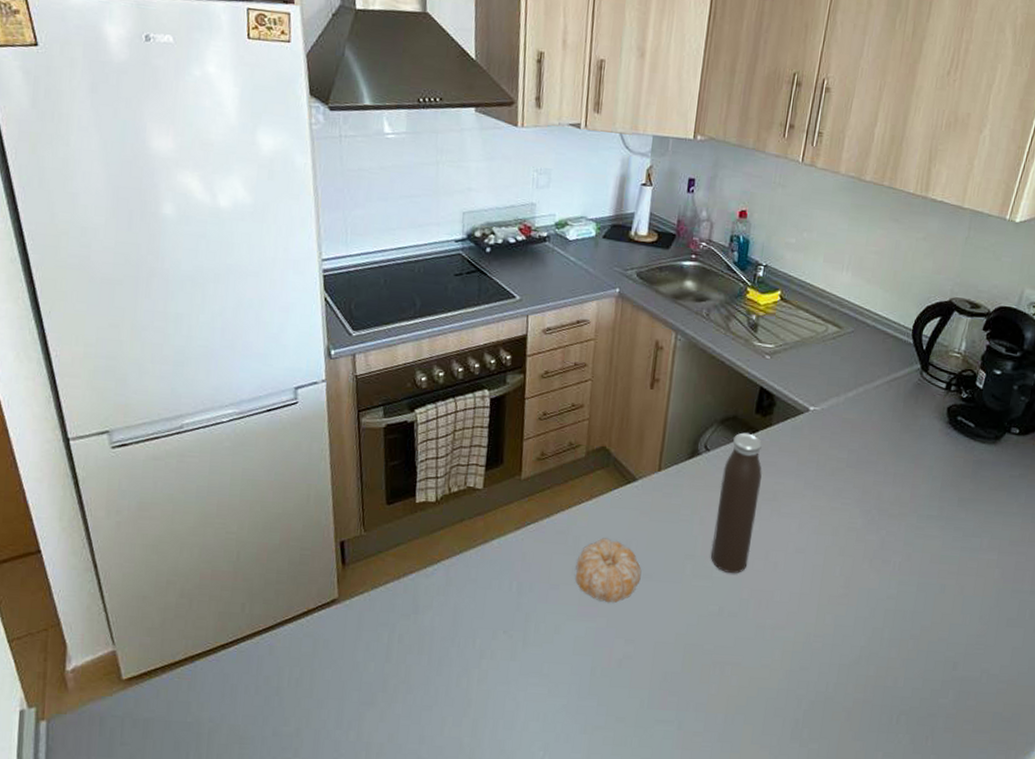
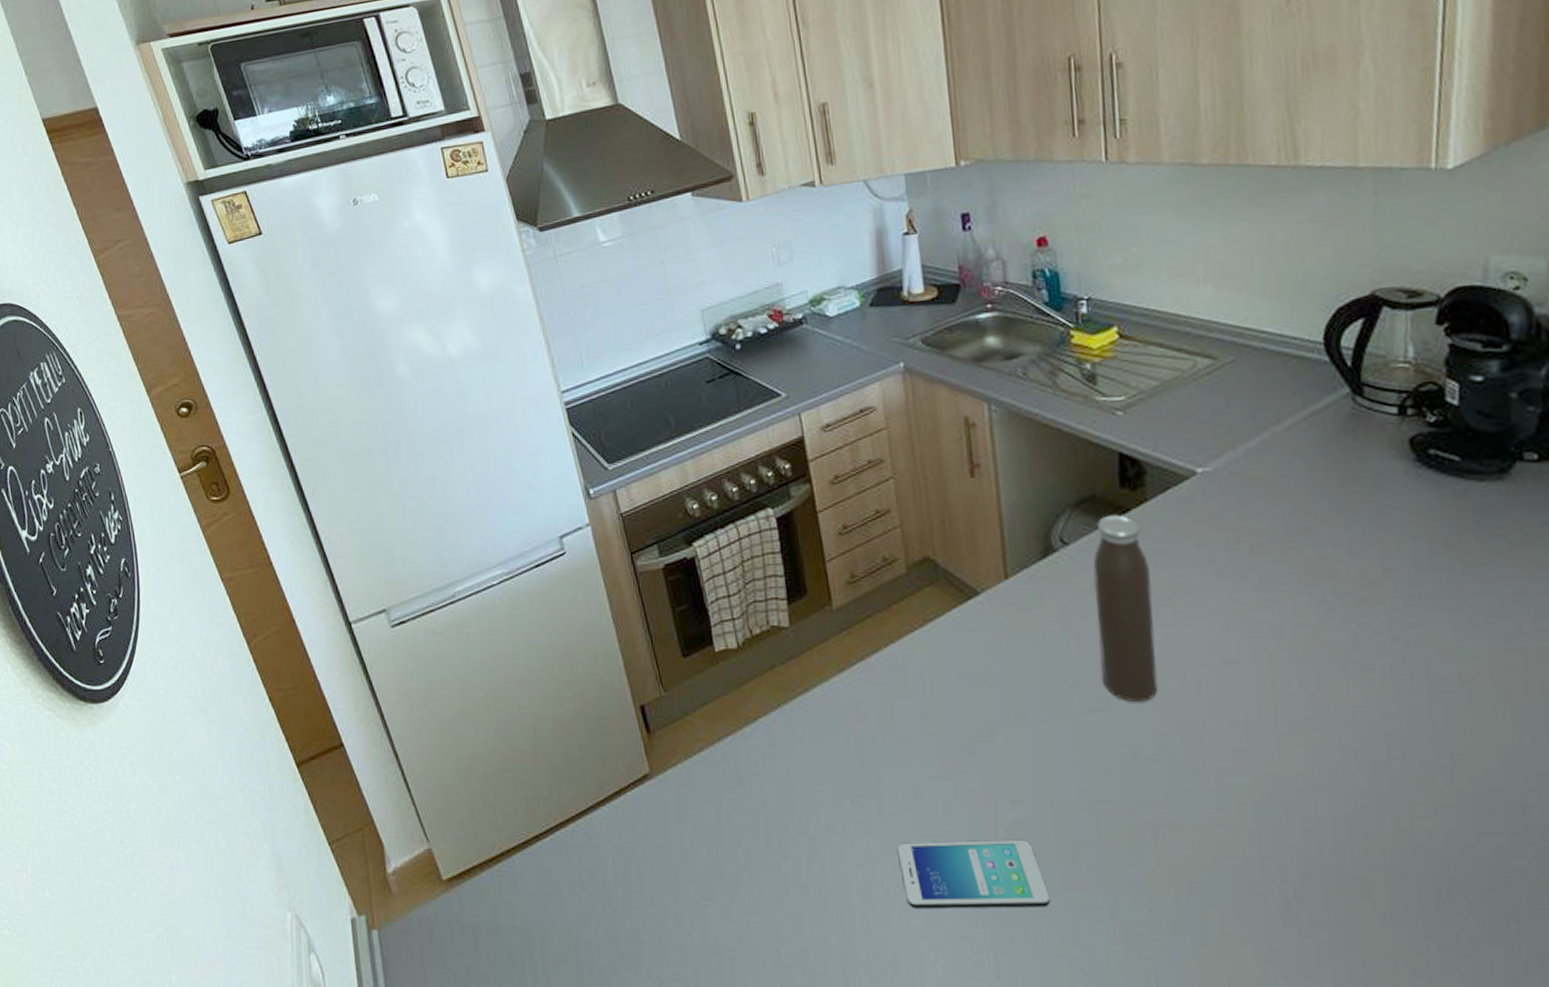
smartphone: none [530,667,639,720] -> present [897,839,1051,910]
fruit: present [575,538,642,604] -> none [924,671,1014,755]

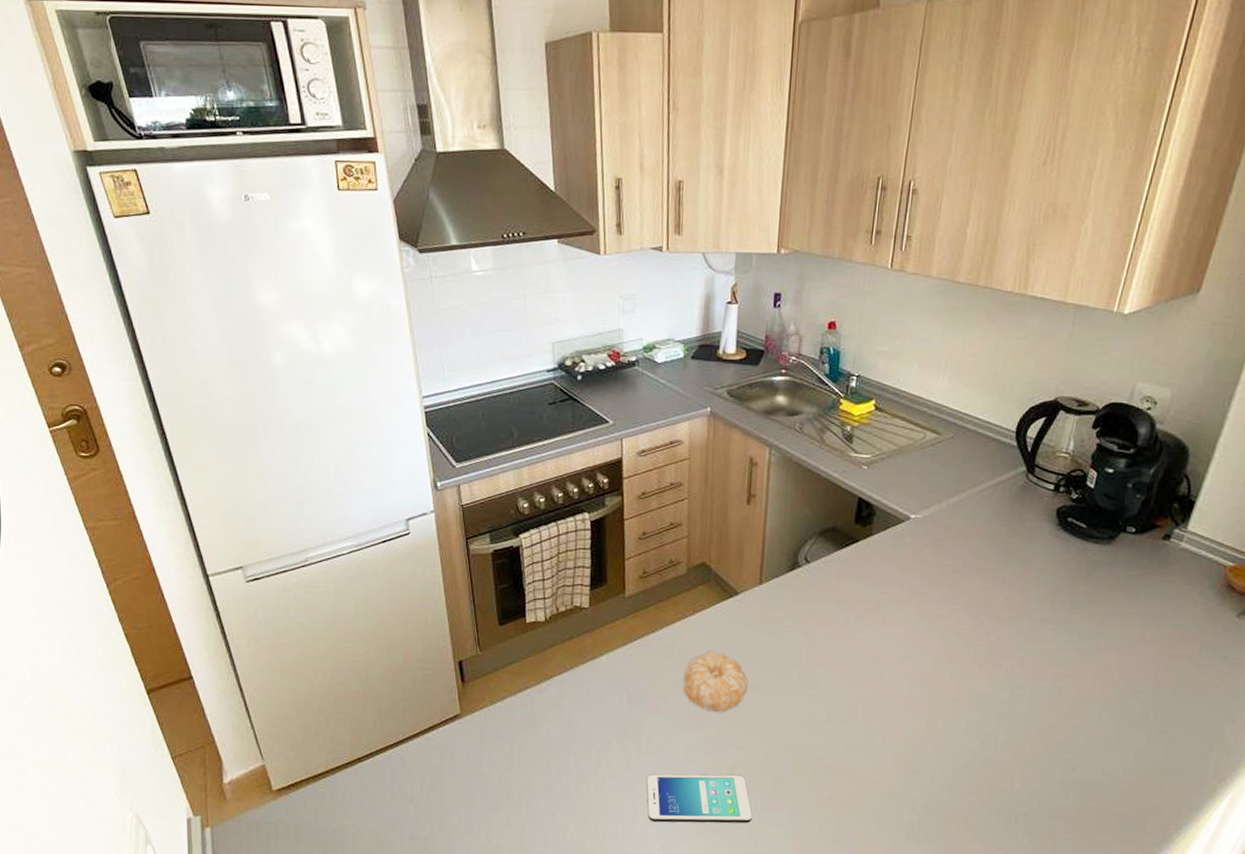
fruit: none [924,671,1014,755] -> present [683,651,748,713]
water bottle: present [1093,514,1158,703] -> none [817,543,865,682]

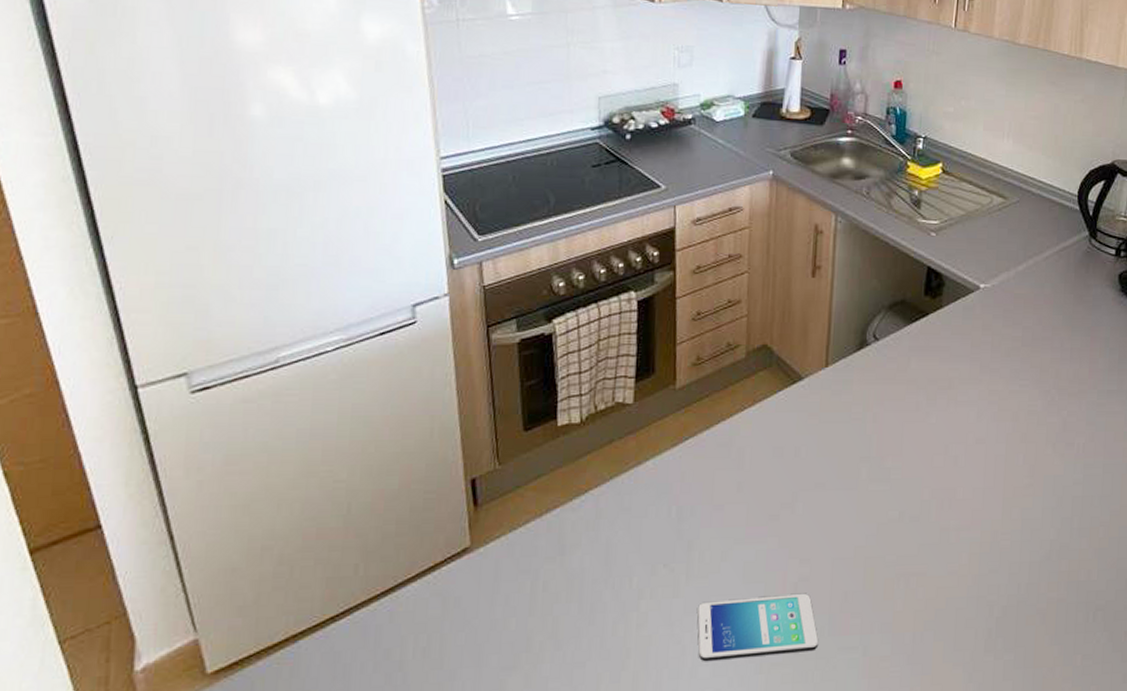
fruit: present [683,651,748,713] -> none [741,447,814,520]

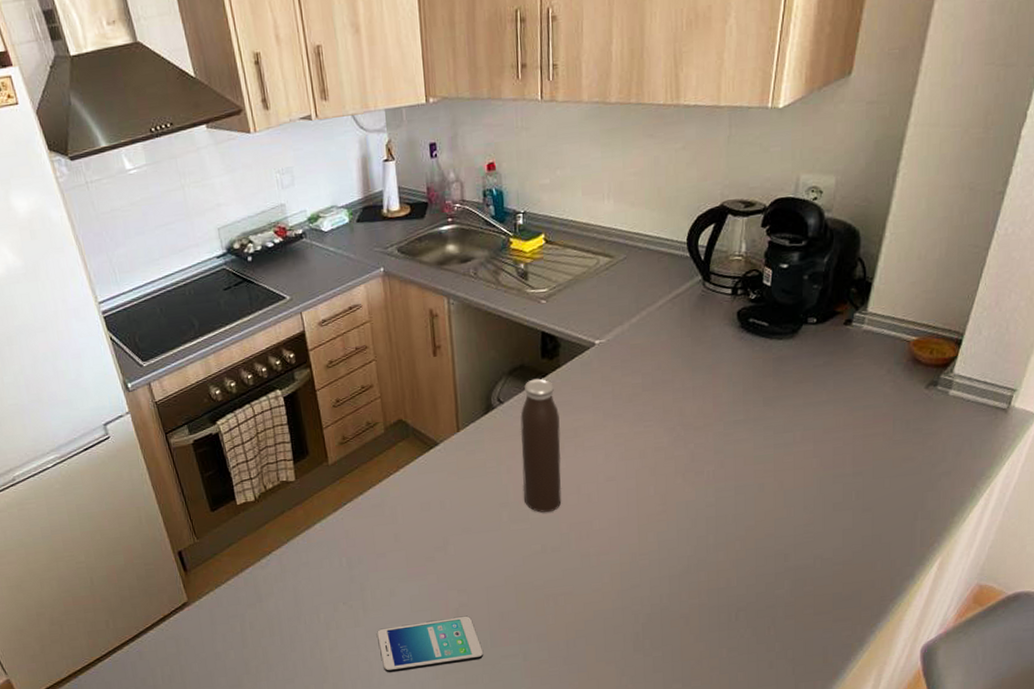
water bottle: none [887,317,935,474] -> present [520,378,562,513]

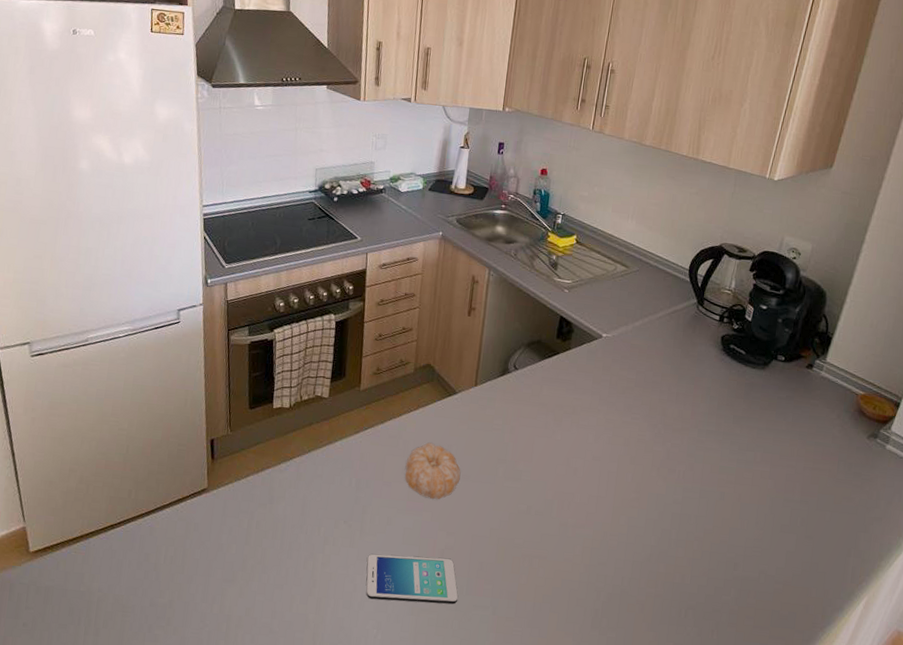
fruit: none [397,503,461,561] -> present [405,442,461,500]
water bottle: present [520,378,562,513] -> none [520,354,563,477]

